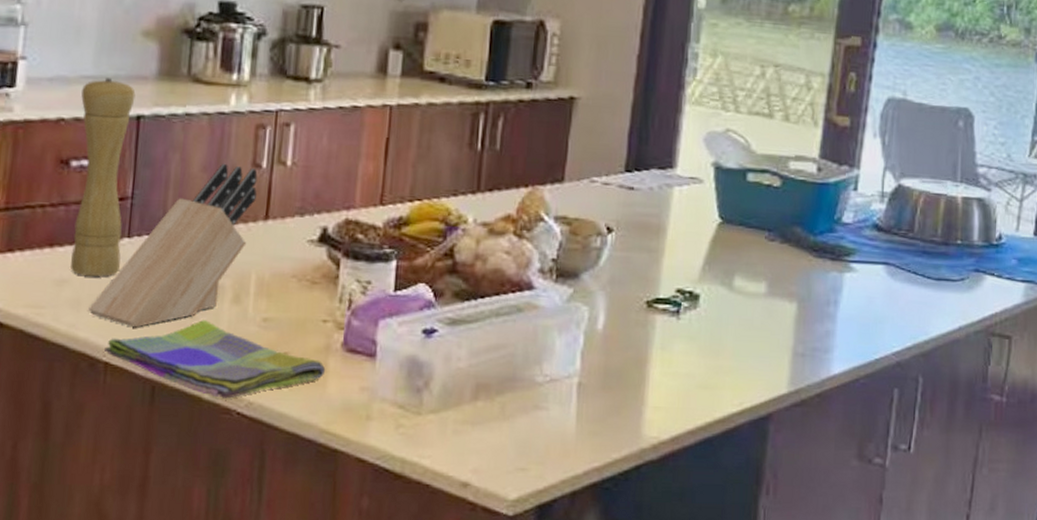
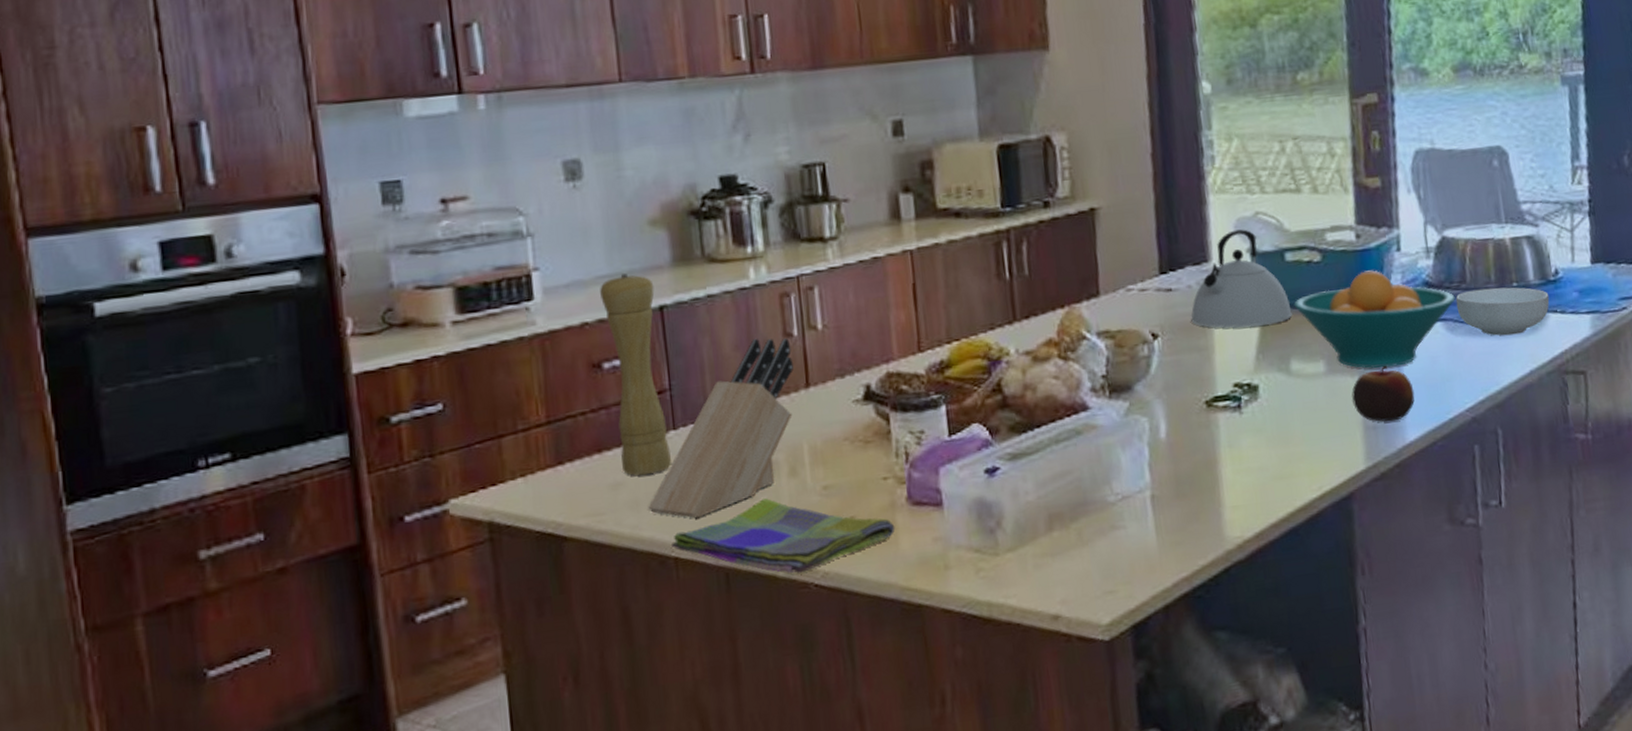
kettle: none [647,142,744,239] -> present [1191,229,1292,328]
fruit bowl: none [747,203,901,300] -> present [1293,270,1455,369]
apple: none [786,298,847,352] -> present [1351,366,1415,422]
cereal bowl: none [900,240,989,290] -> present [1455,287,1550,336]

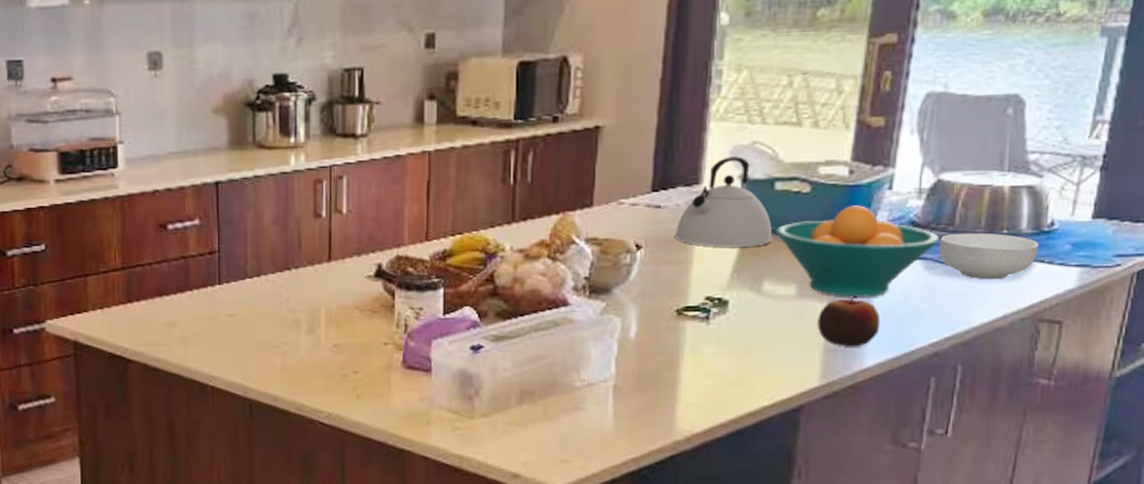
pepper mill: present [600,273,671,476] -> none [170,152,215,318]
knife block: present [648,338,794,519] -> none [194,216,319,358]
dish towel: present [672,498,896,573] -> none [210,348,390,411]

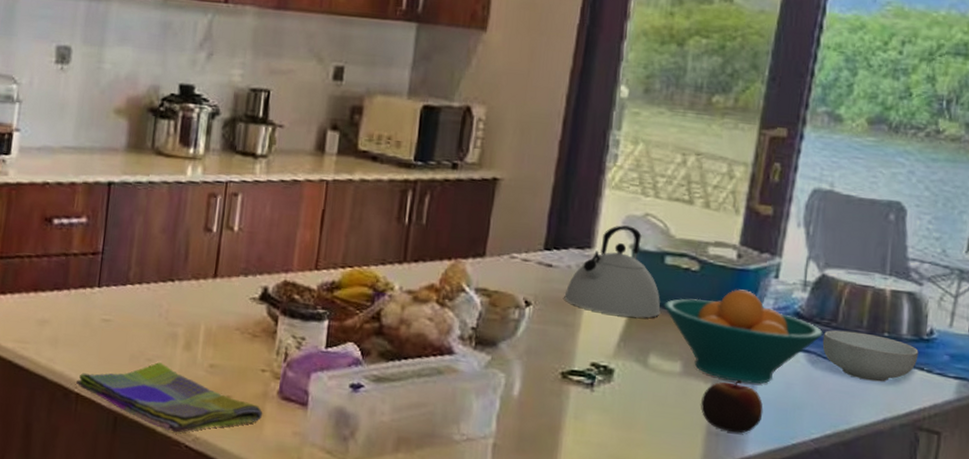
dish towel: none [210,348,390,411] -> present [76,362,263,433]

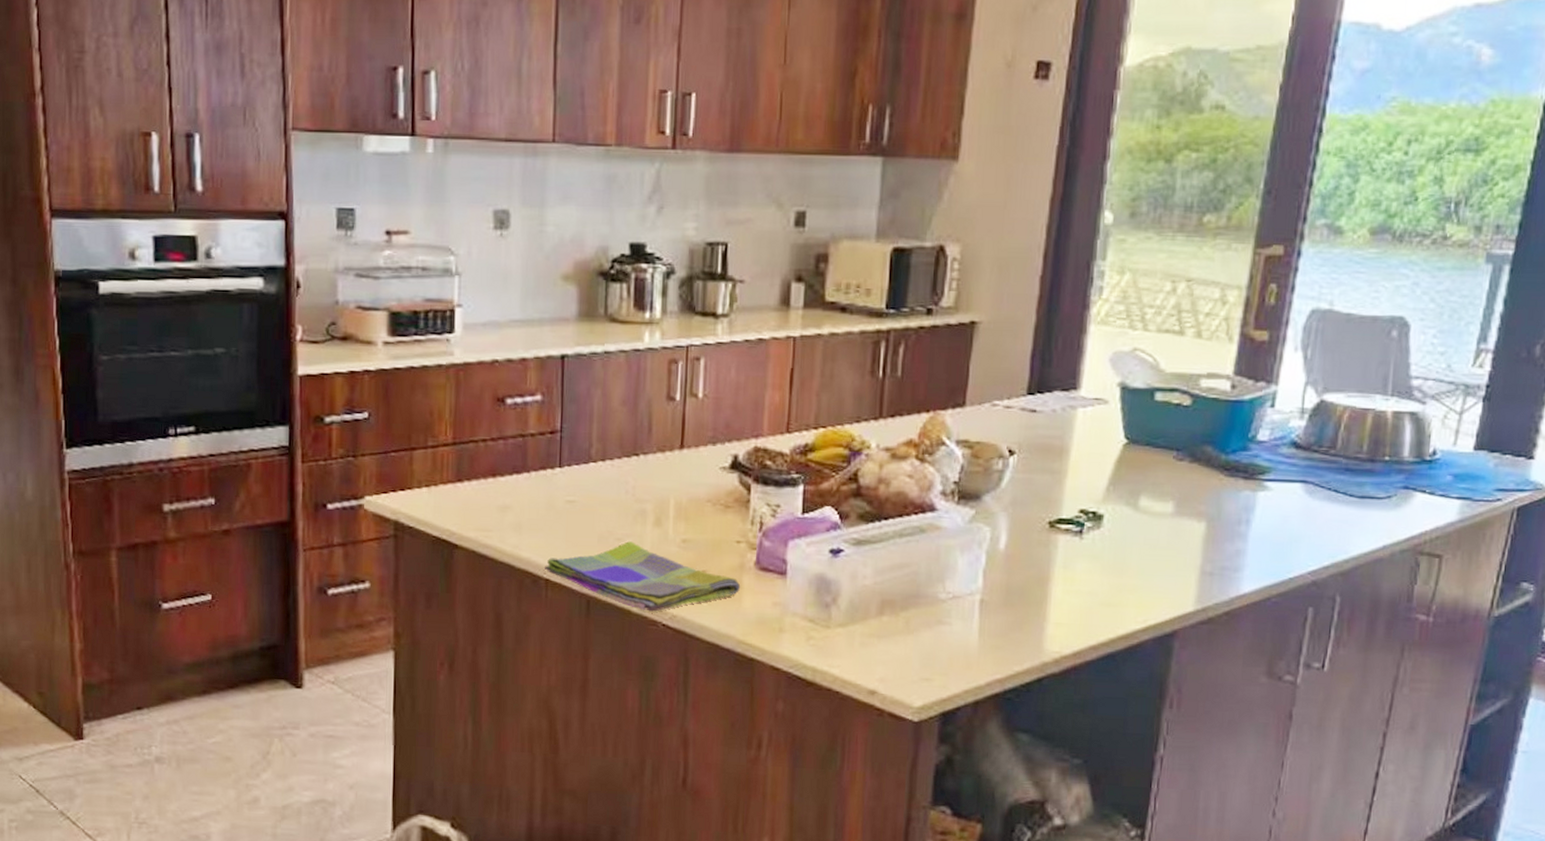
kettle: present [564,225,661,318] -> none [1049,363,1151,459]
fruit bowl: present [663,289,823,384] -> none [1154,422,1321,519]
apple: present [701,381,763,433] -> none [1194,517,1259,571]
cereal bowl: present [822,330,919,382] -> none [1320,457,1421,508]

